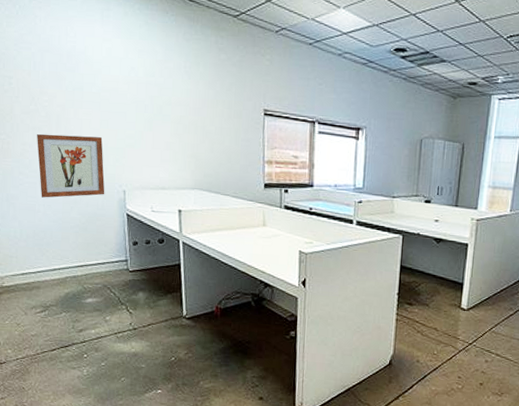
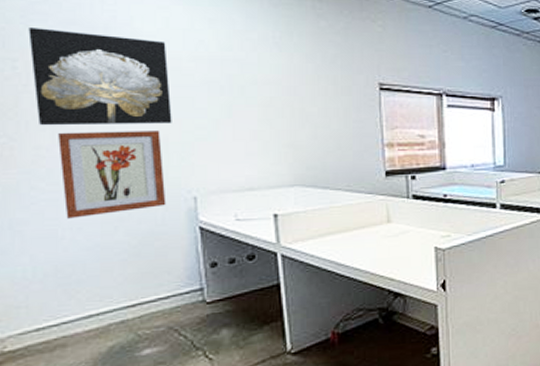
wall art: none [19,53,111,132] -> present [28,28,172,126]

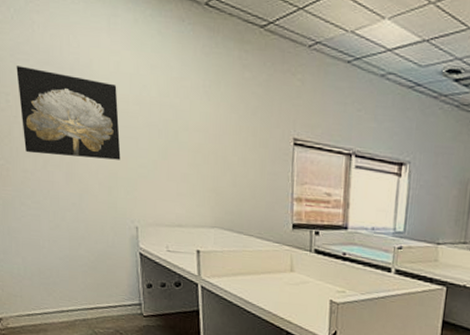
wall art: present [58,131,166,219] -> none [39,159,116,233]

